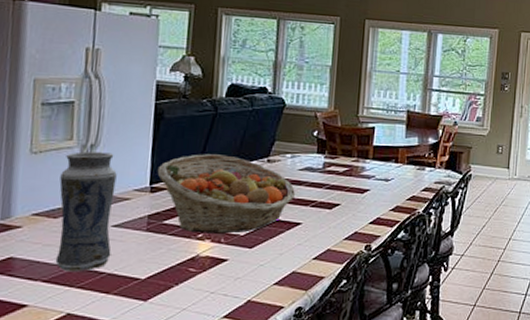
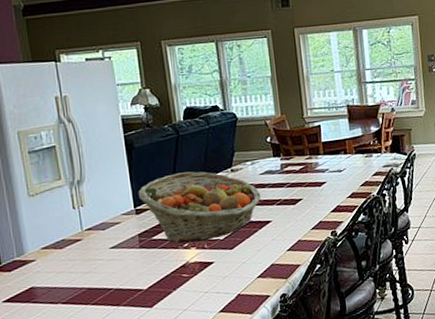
vase: present [55,151,117,272] -> none [57,185,114,293]

